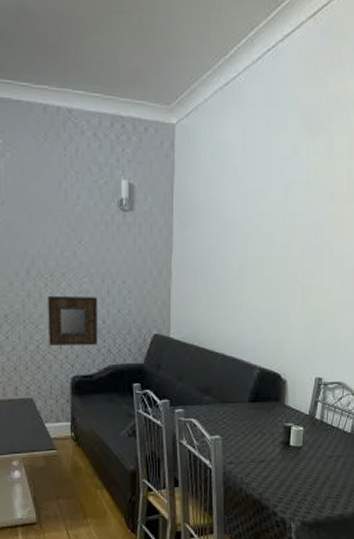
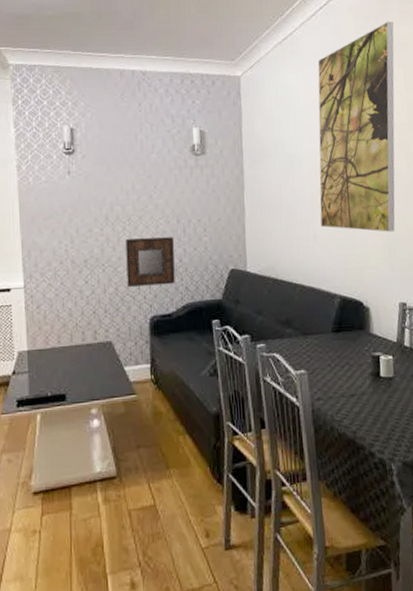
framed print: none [247,73,345,307] -> present [318,21,395,232]

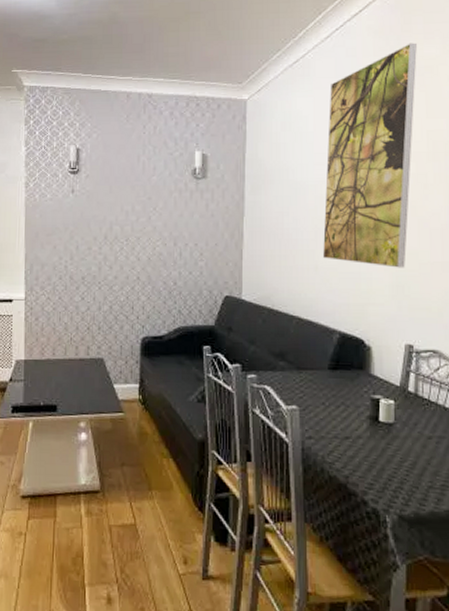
home mirror: present [125,237,175,287] -> none [122,259,170,307]

